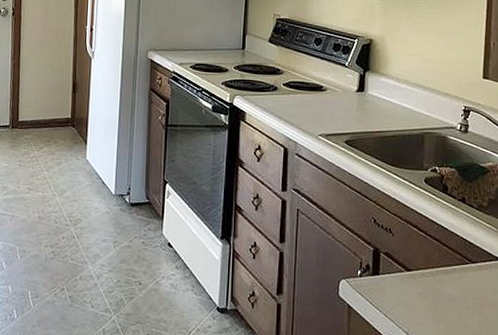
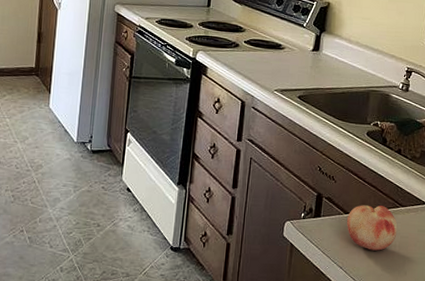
fruit: none [409,261,469,314] -> present [346,205,398,251]

